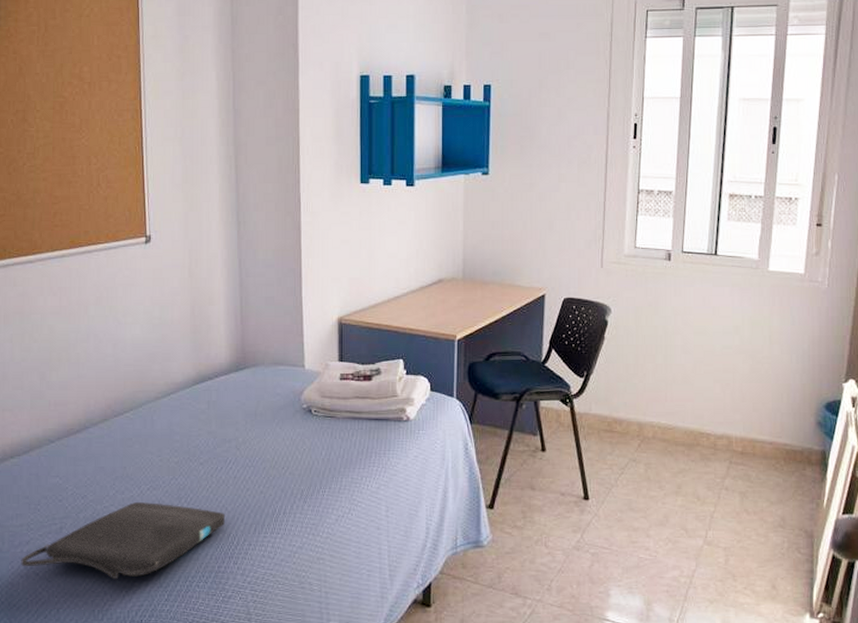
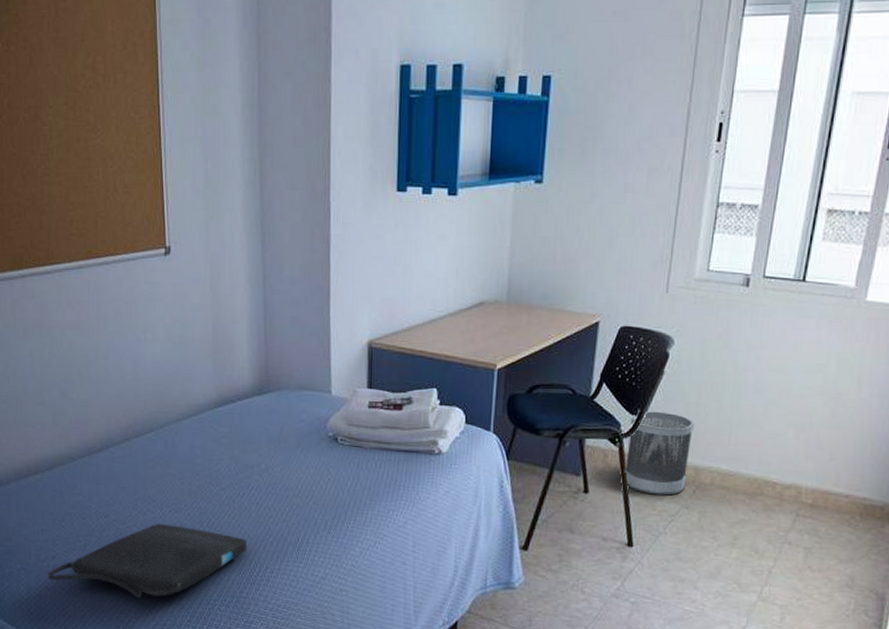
wastebasket: none [576,373,635,450] -> present [624,411,695,496]

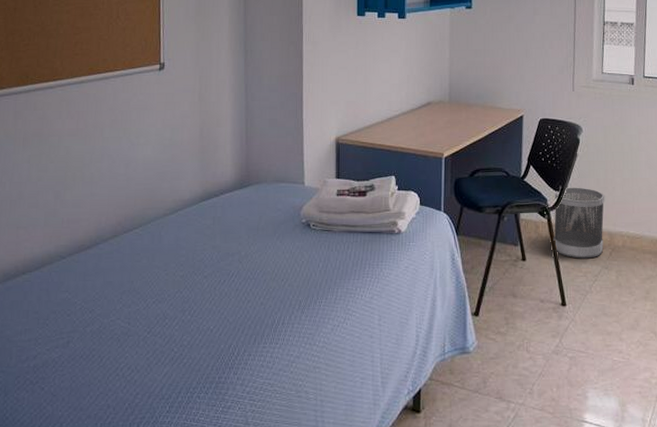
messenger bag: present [48,524,247,599] -> none [27,315,226,393]

